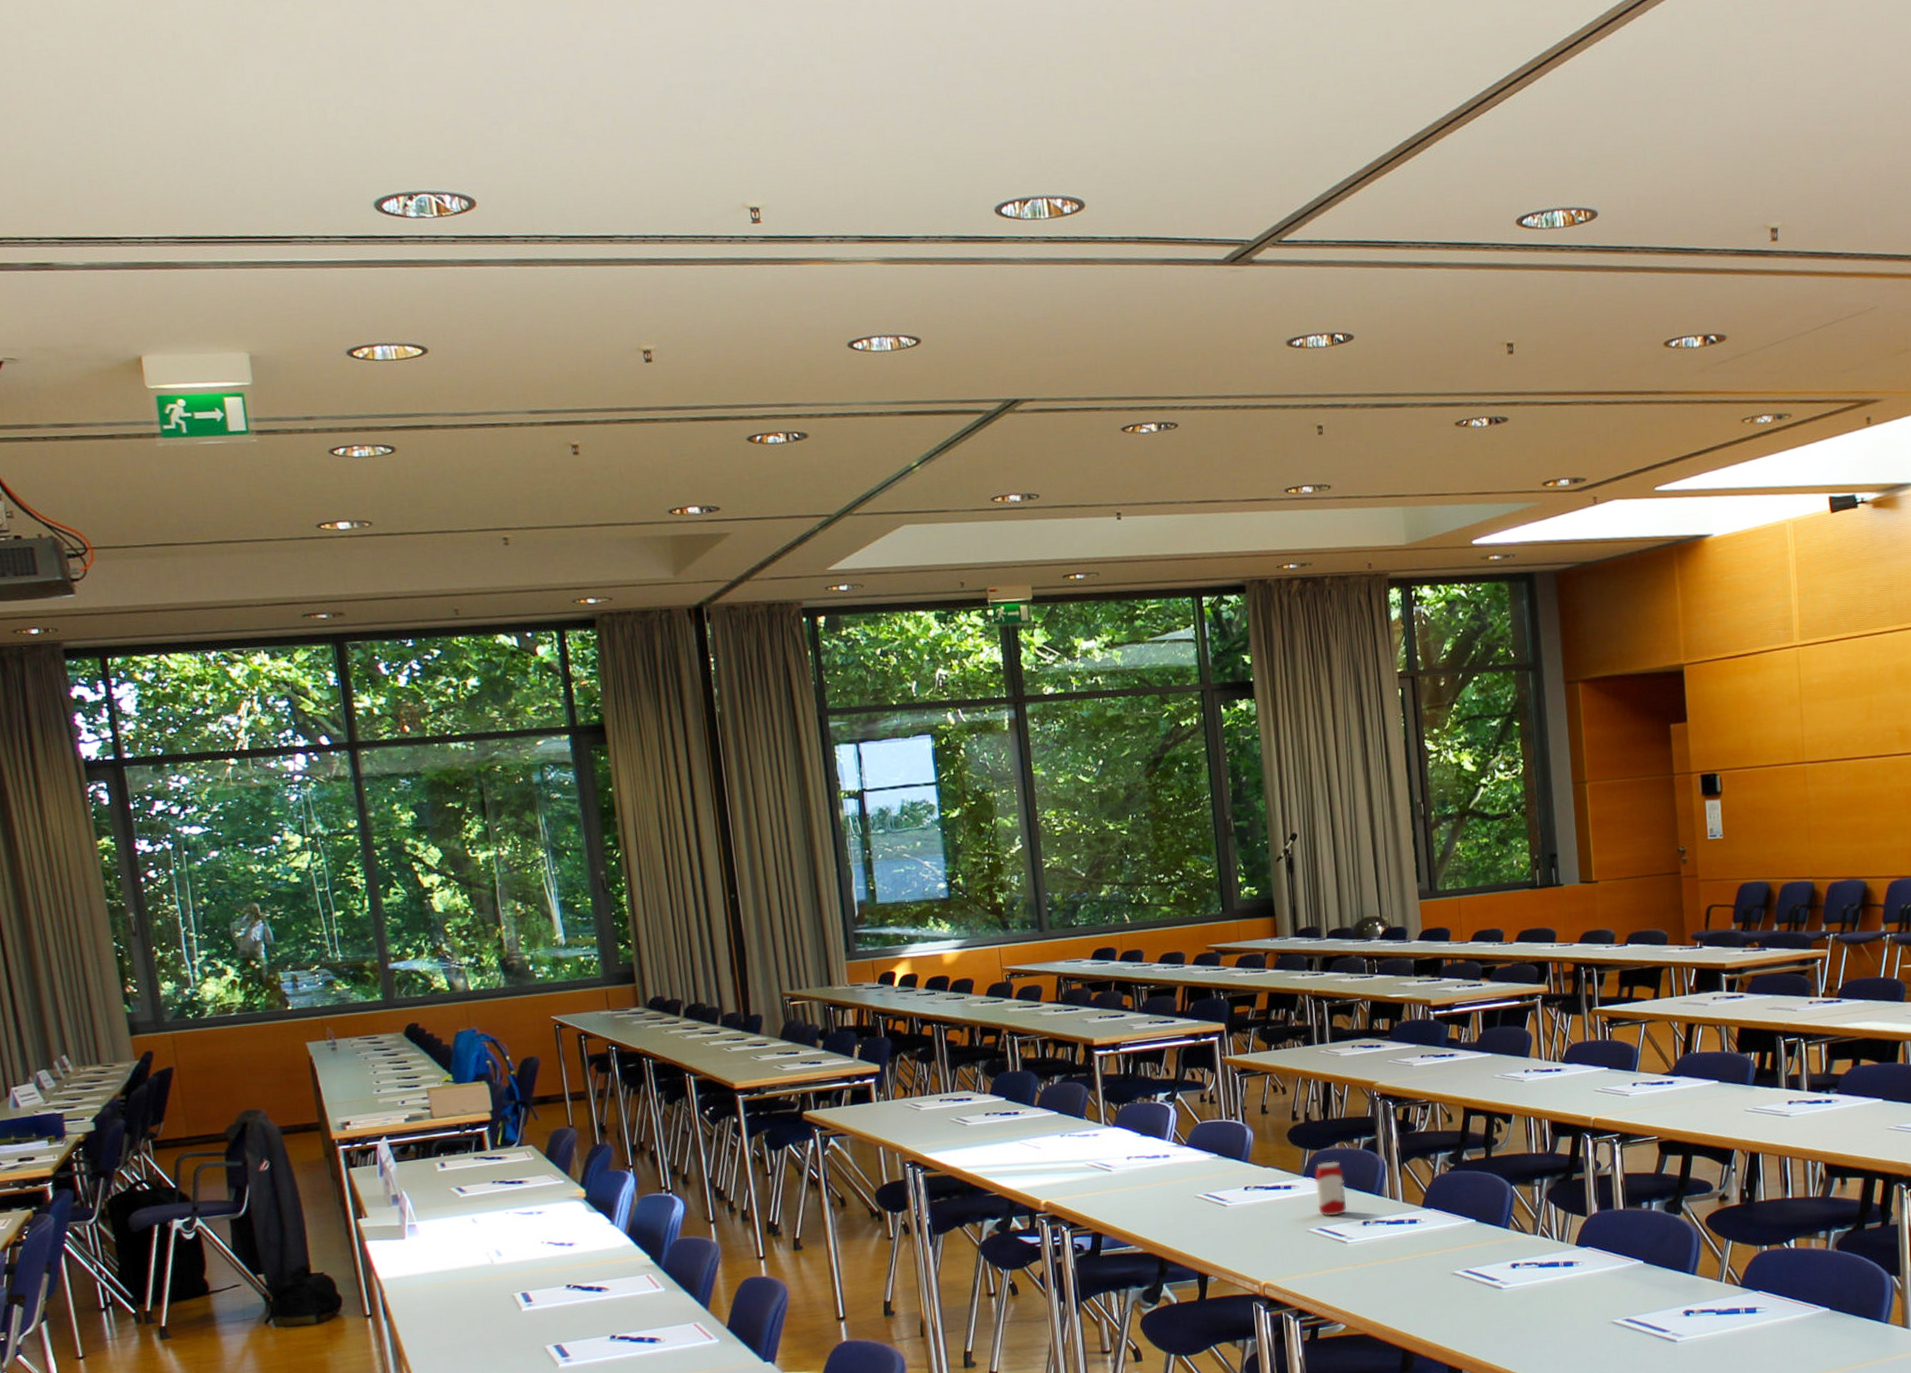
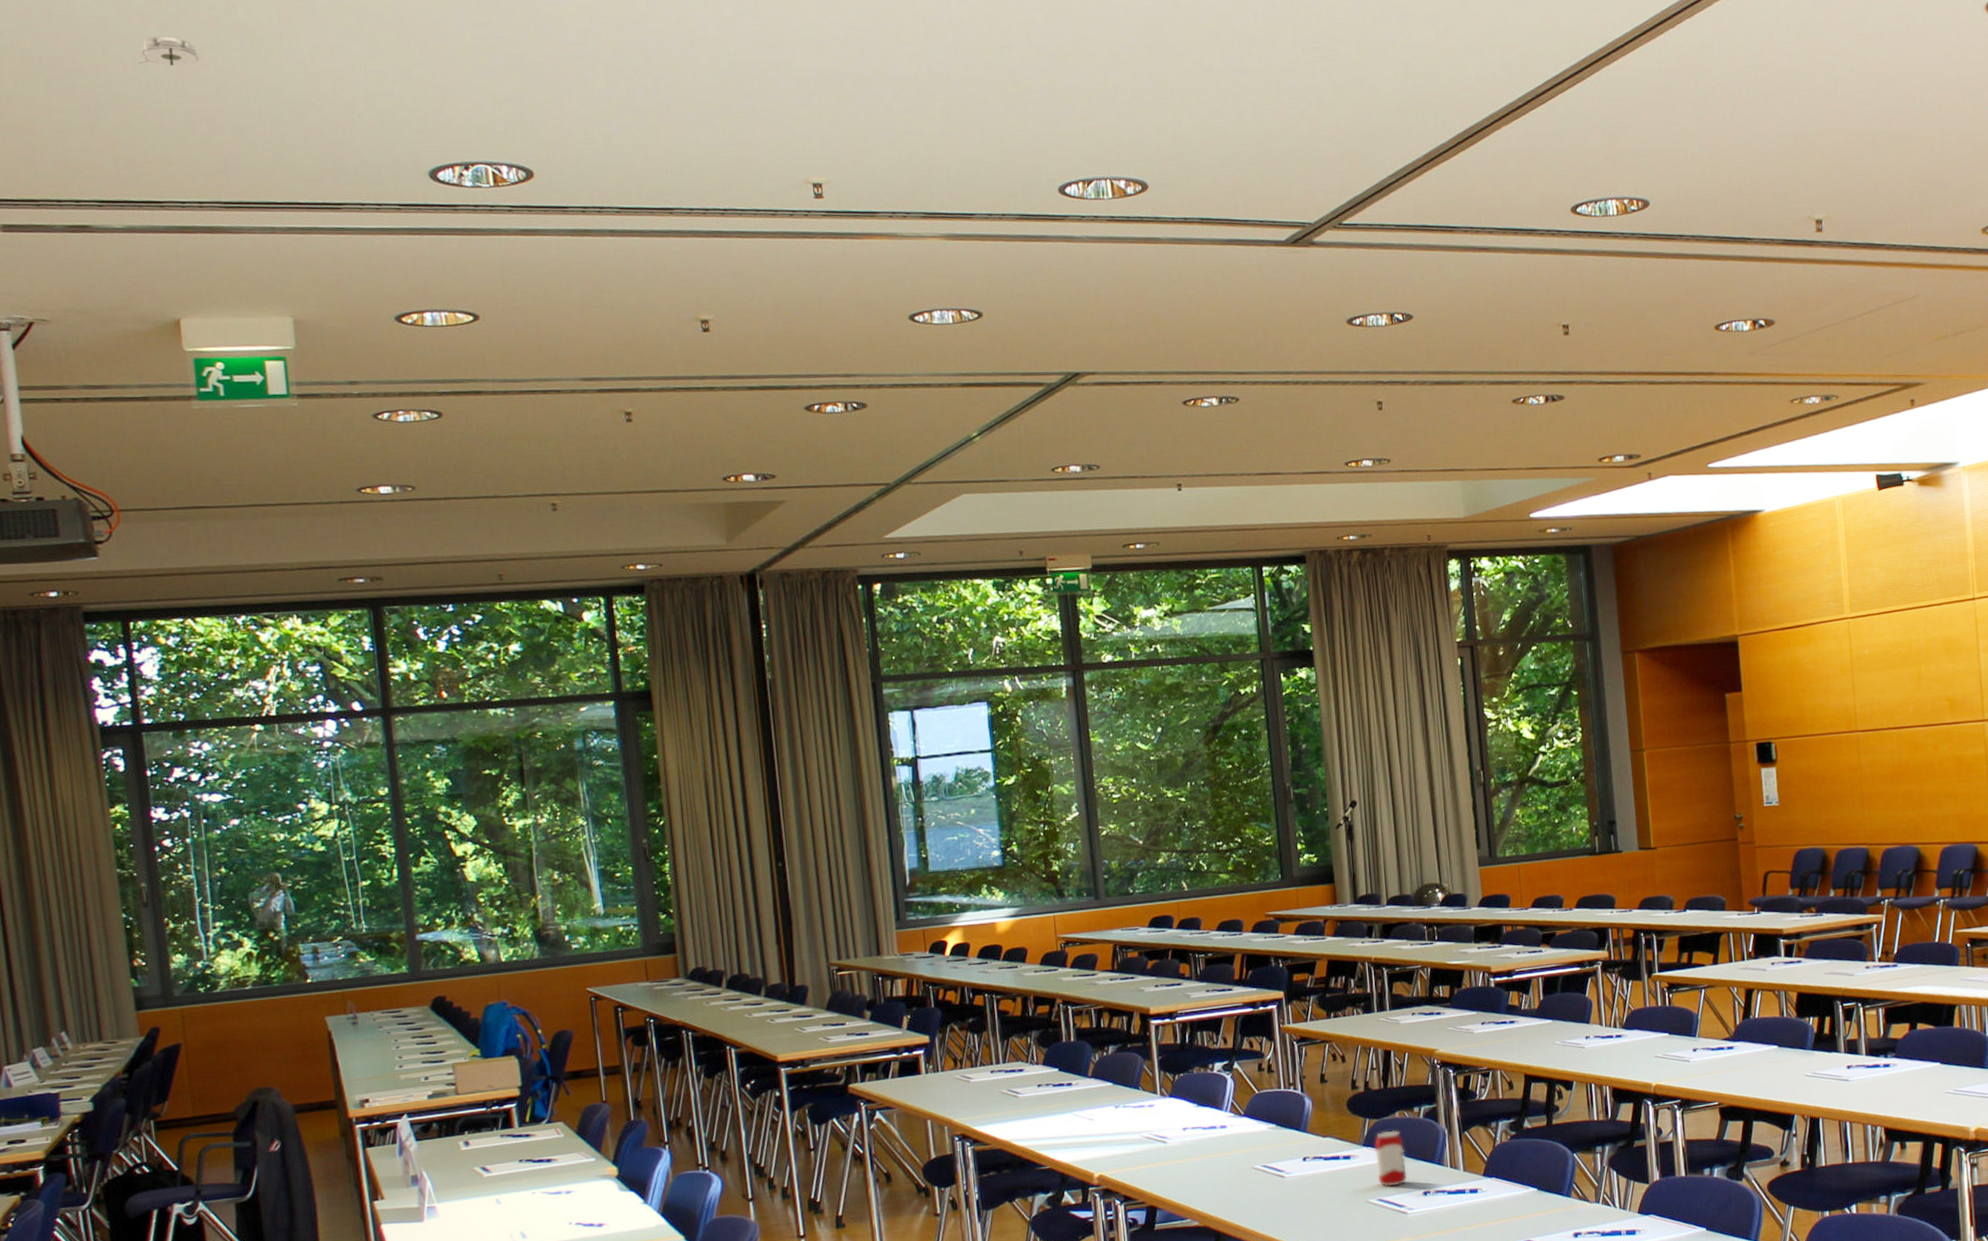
smoke detector: none [90,67,151,99] -> present [139,35,202,66]

